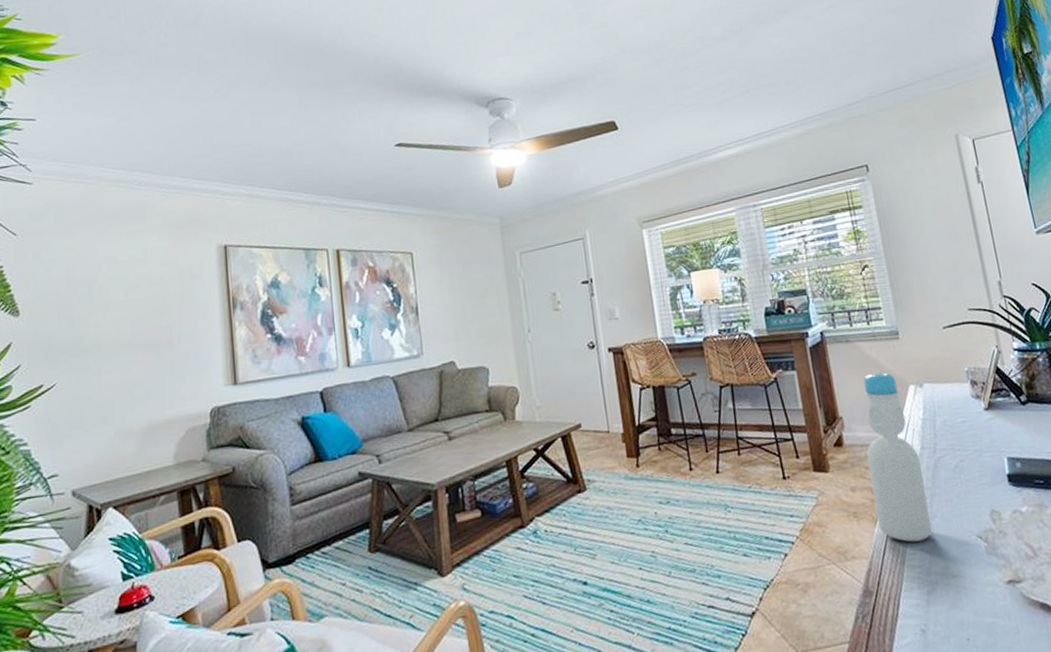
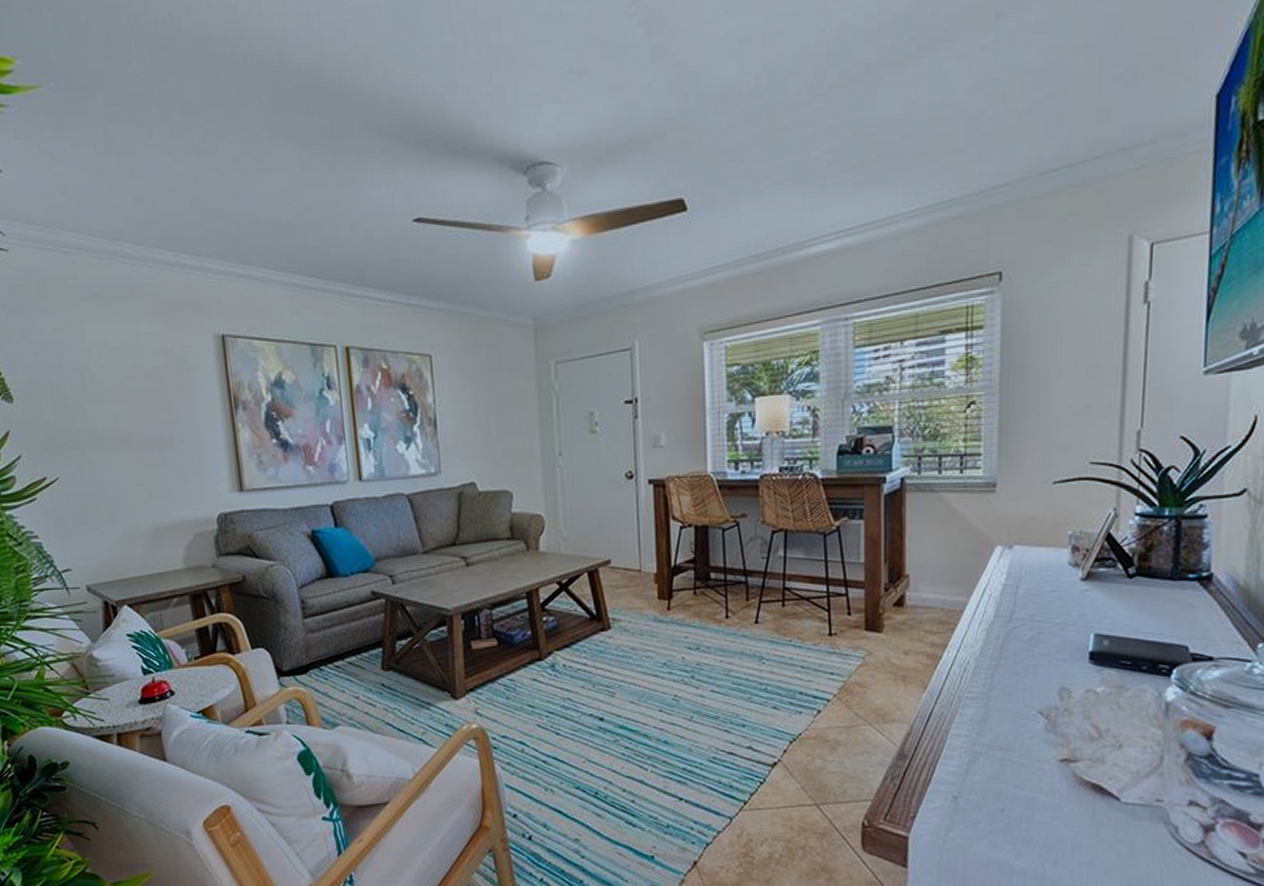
bottle: present [863,371,933,542] -> none [927,527,990,712]

